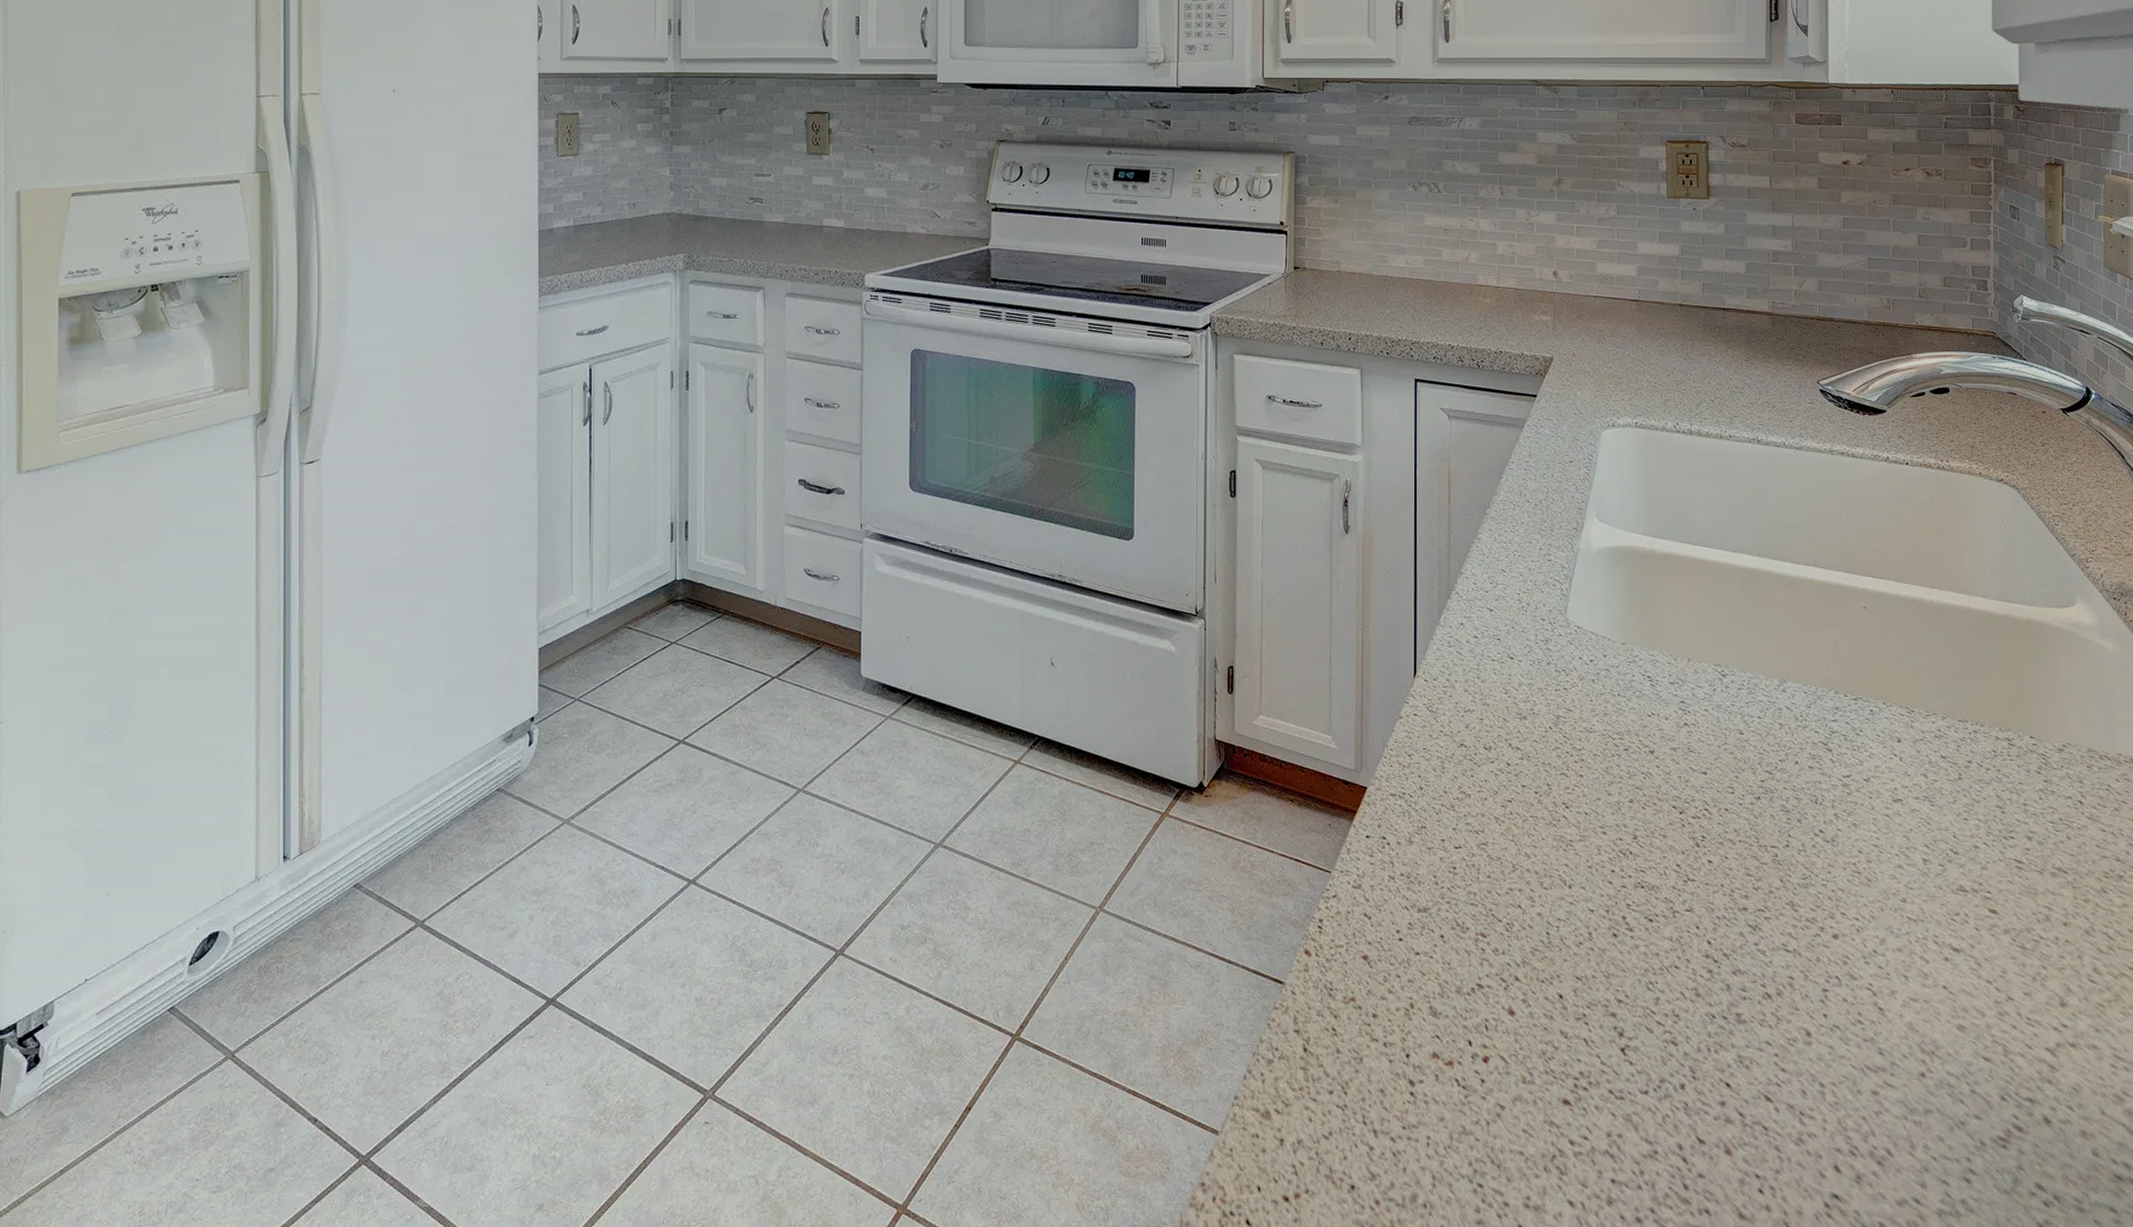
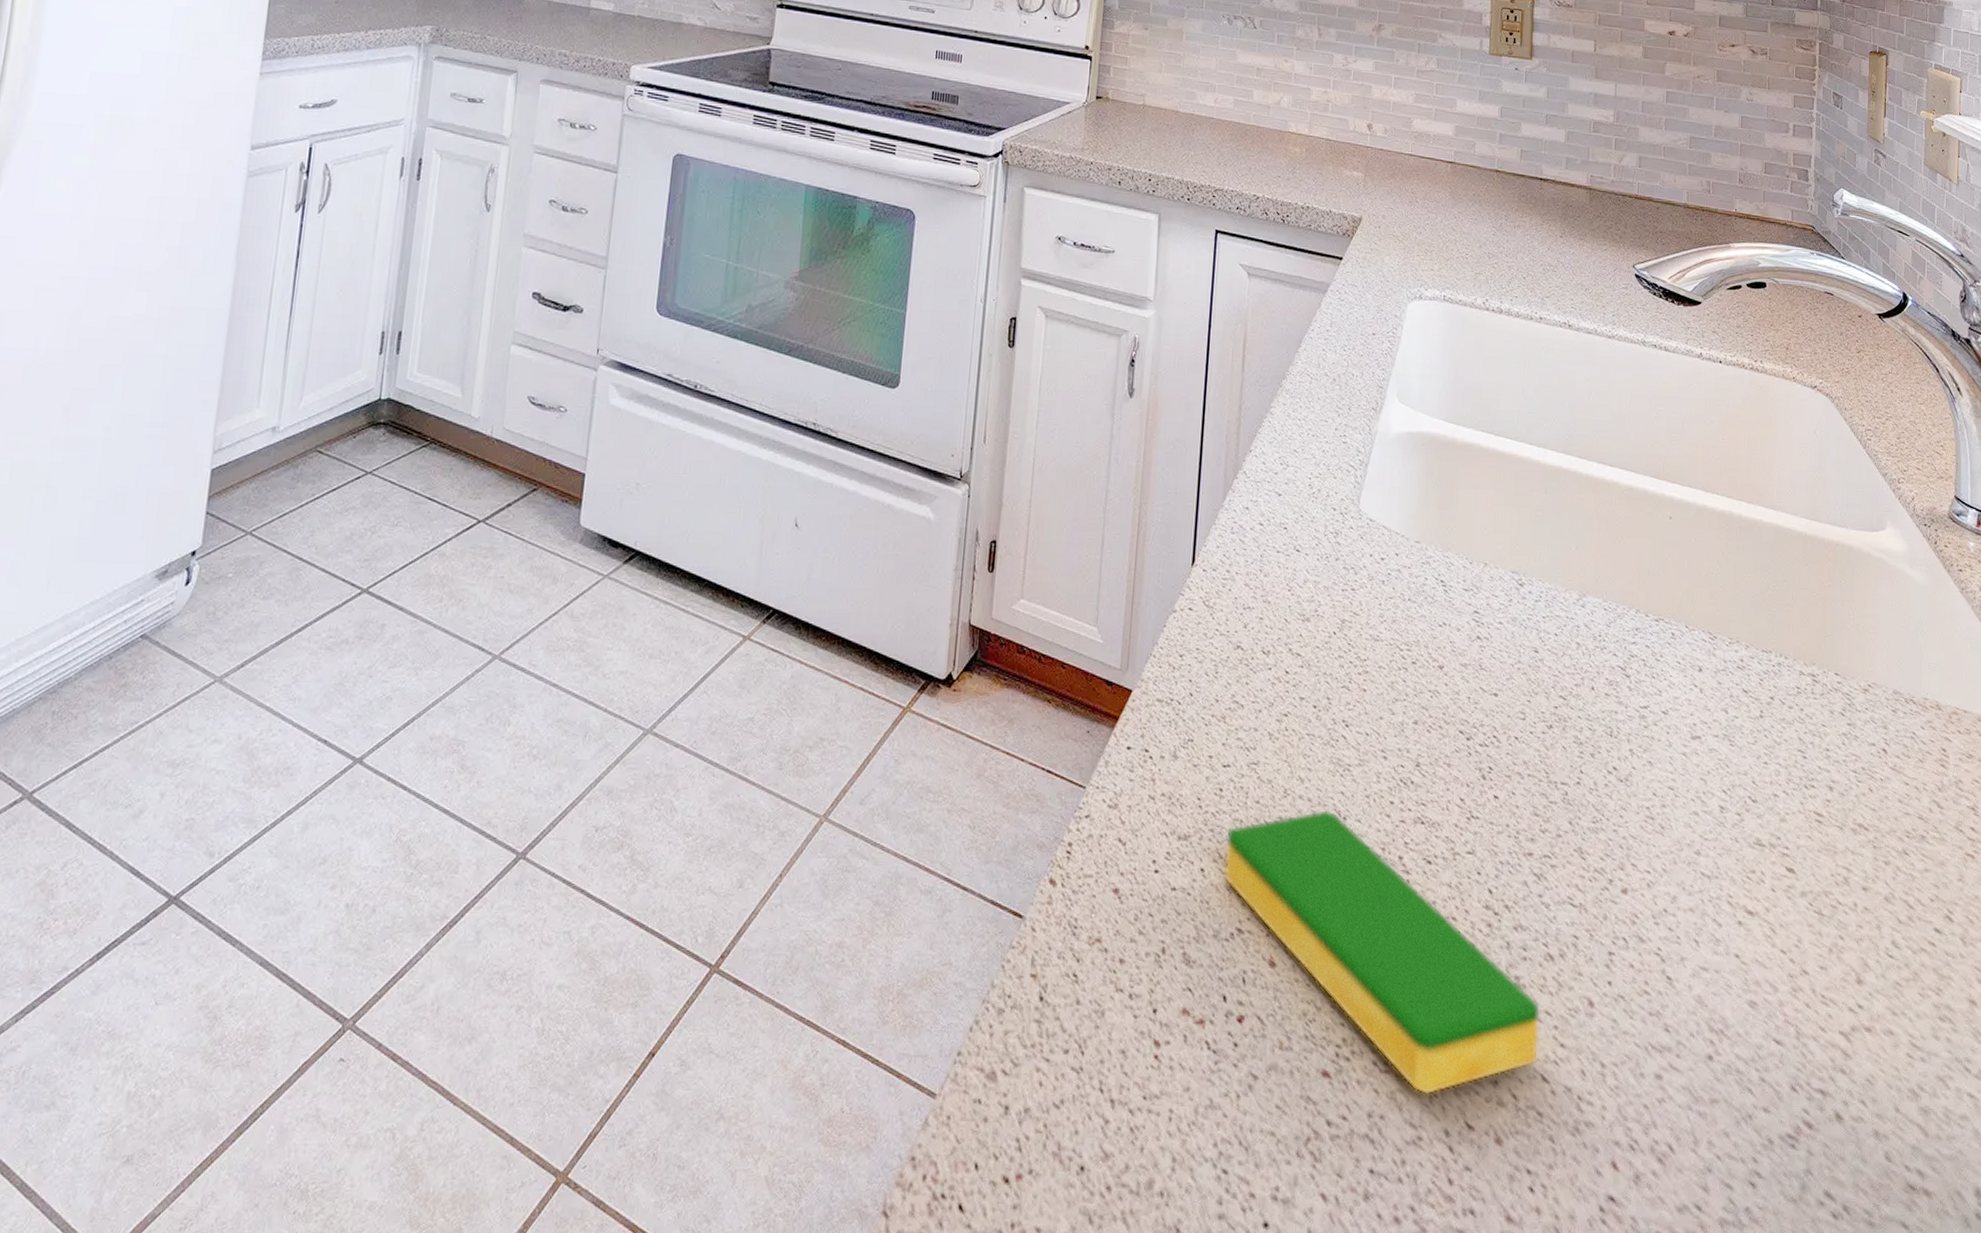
dish sponge: none [1462,879,1762,1116] -> present [1223,809,1541,1095]

